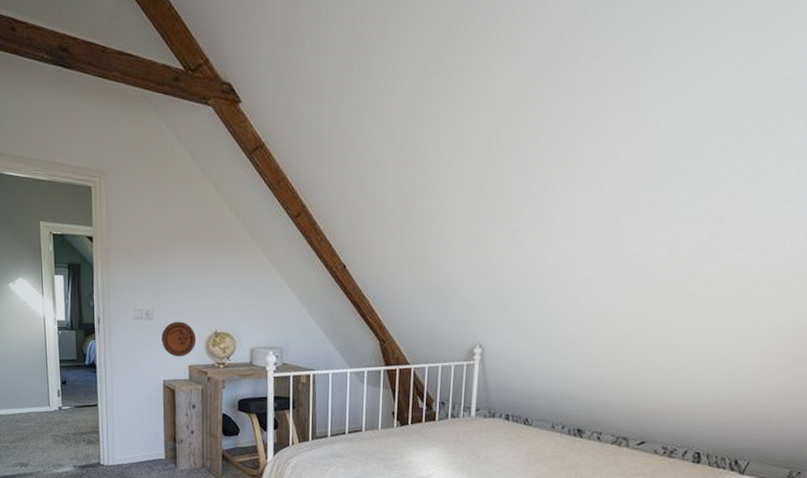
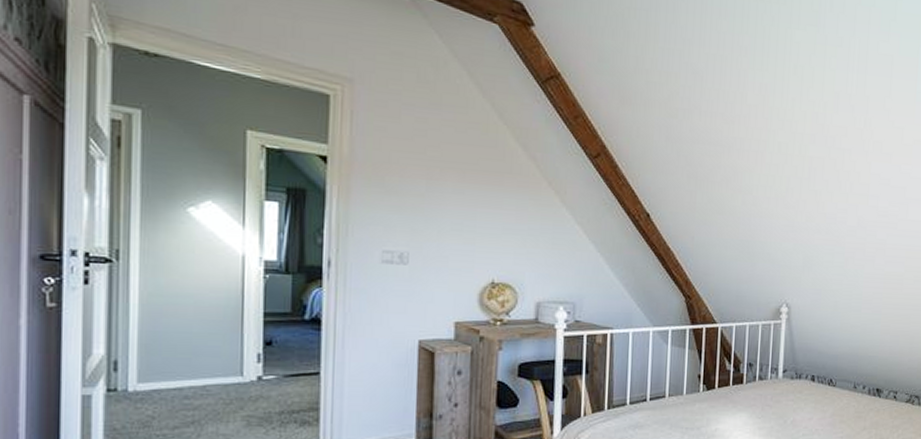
decorative plate: present [162,321,197,357] -> none [419,267,467,312]

